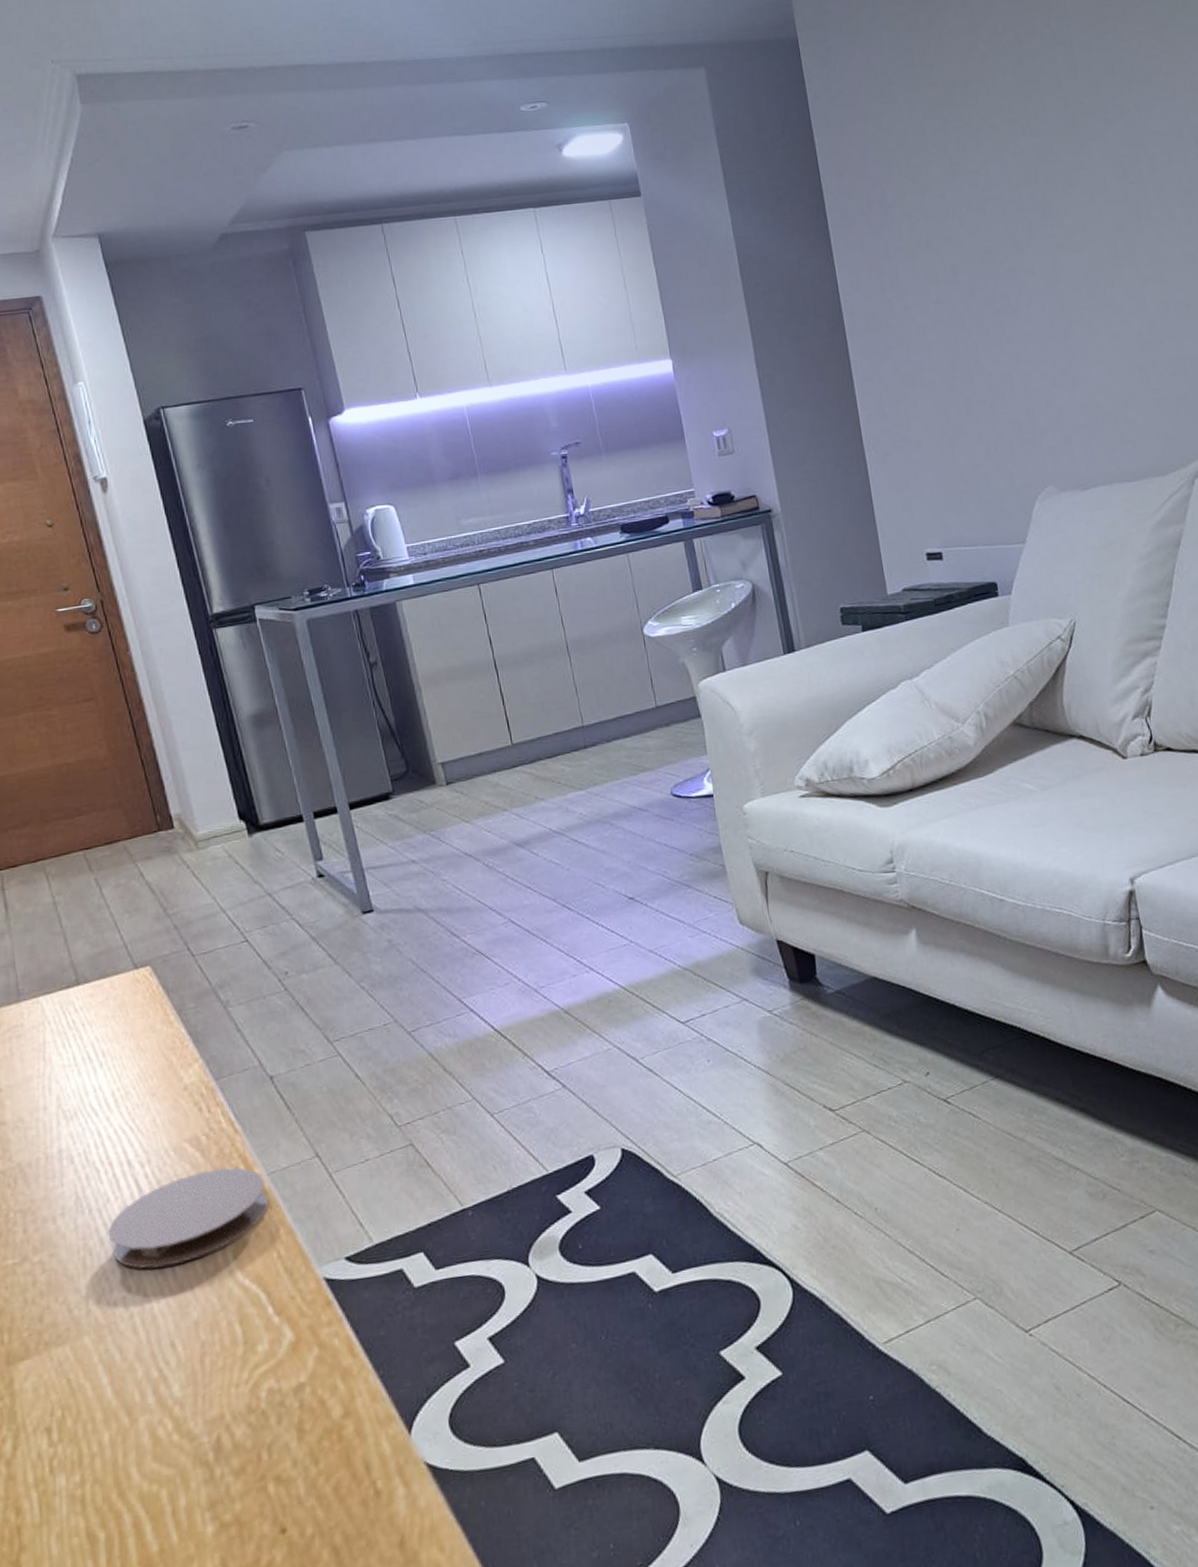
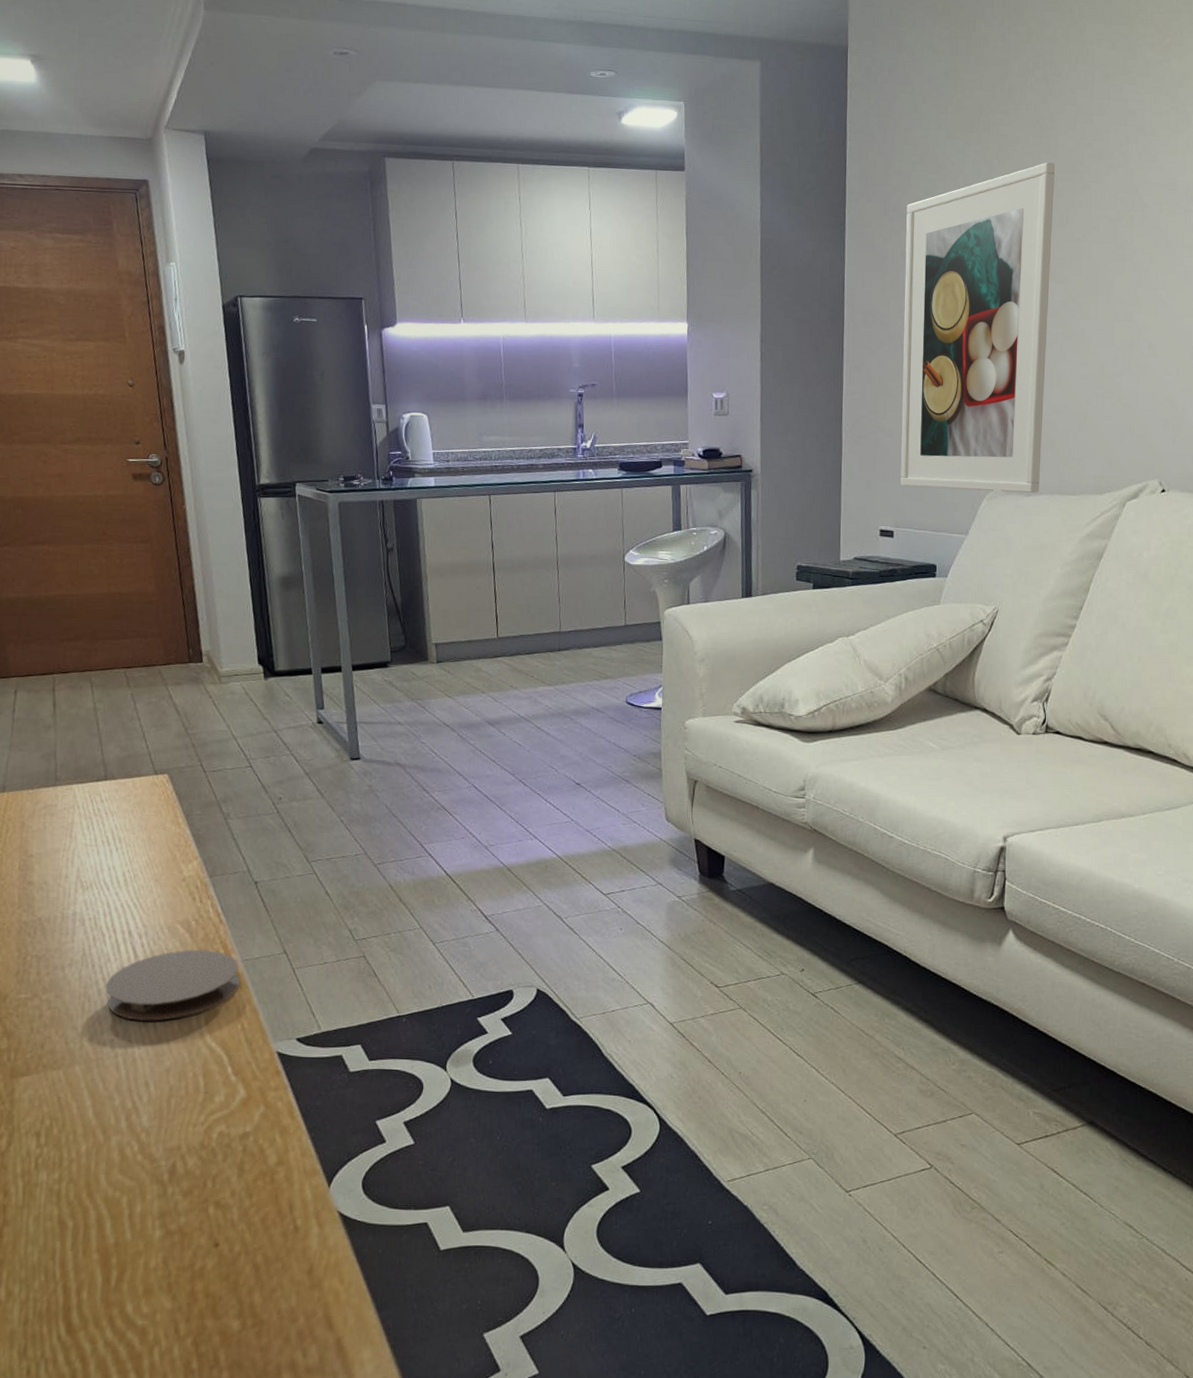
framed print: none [892,126,1096,502] -> present [901,162,1055,494]

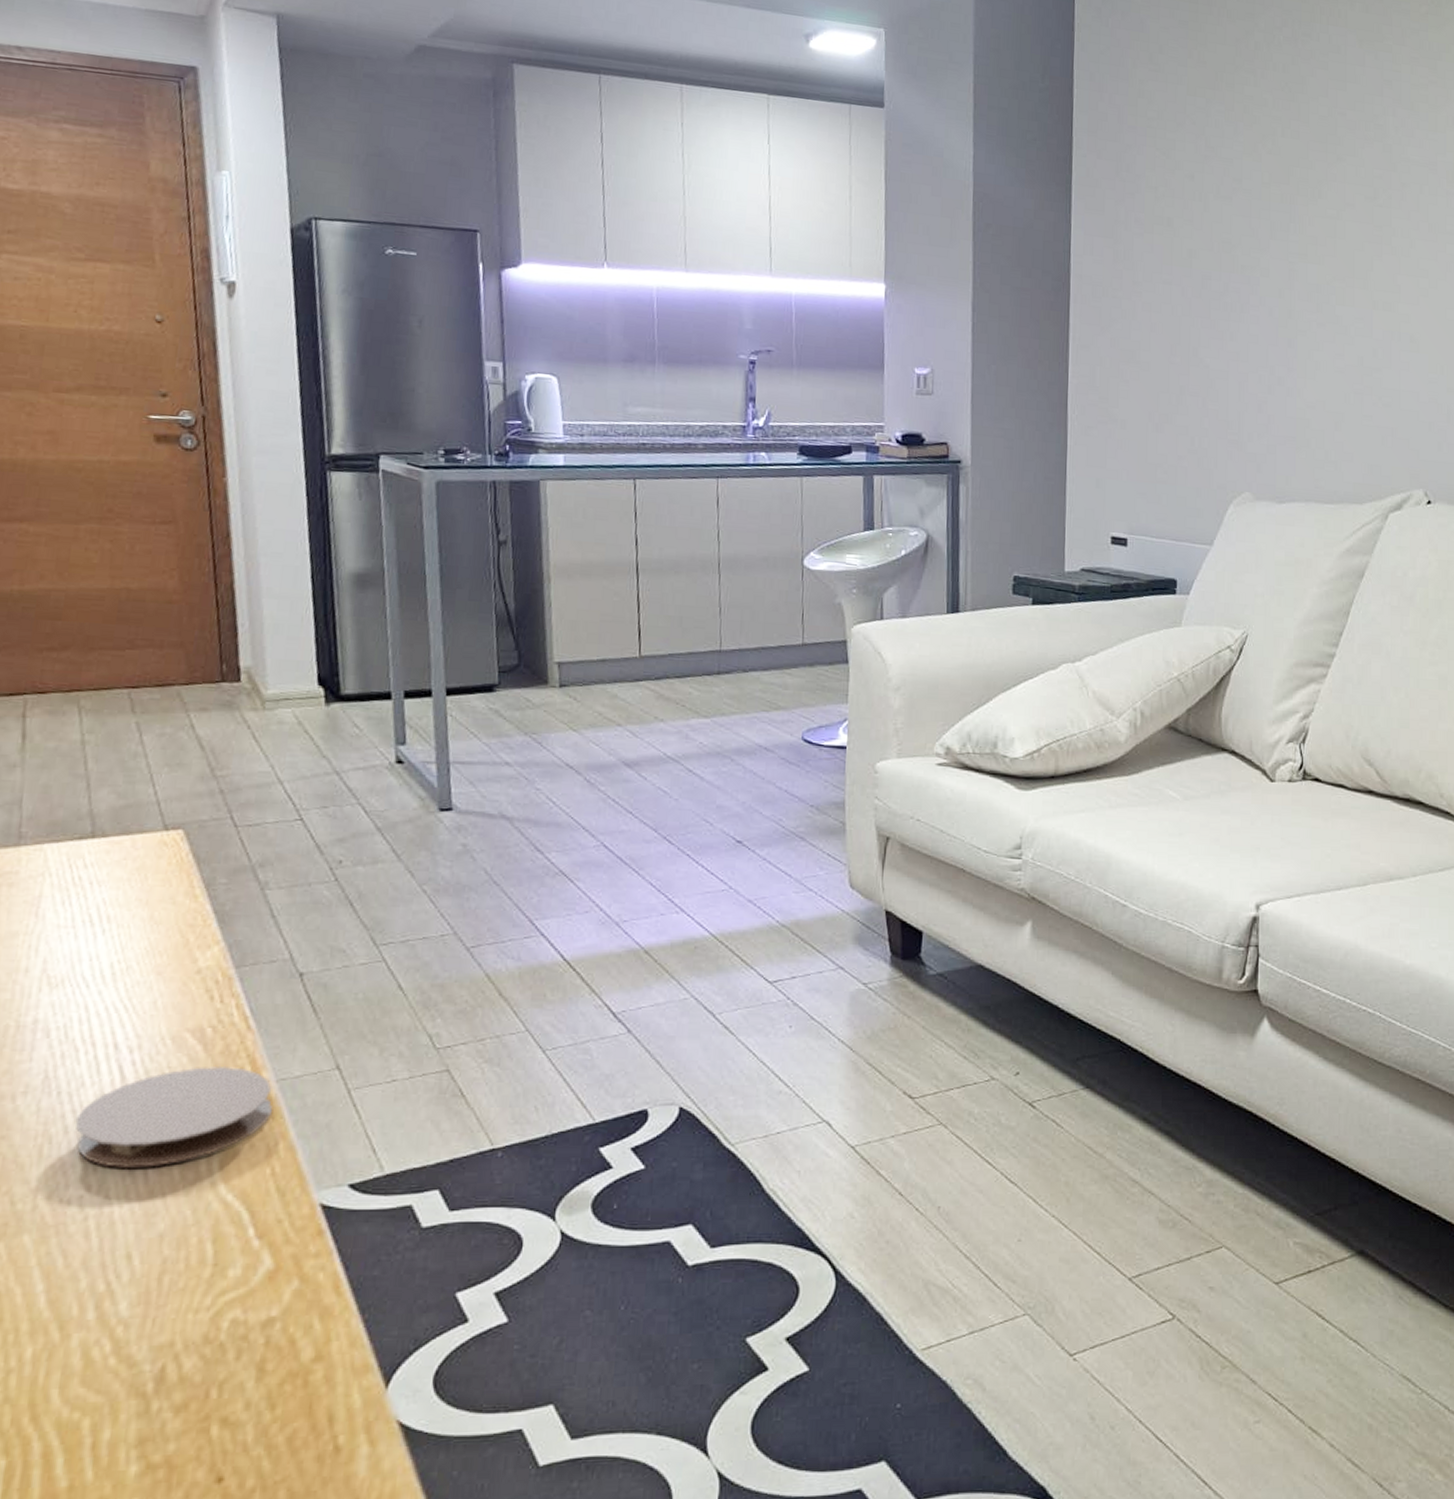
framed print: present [901,162,1055,494] -> none [1135,129,1306,501]

